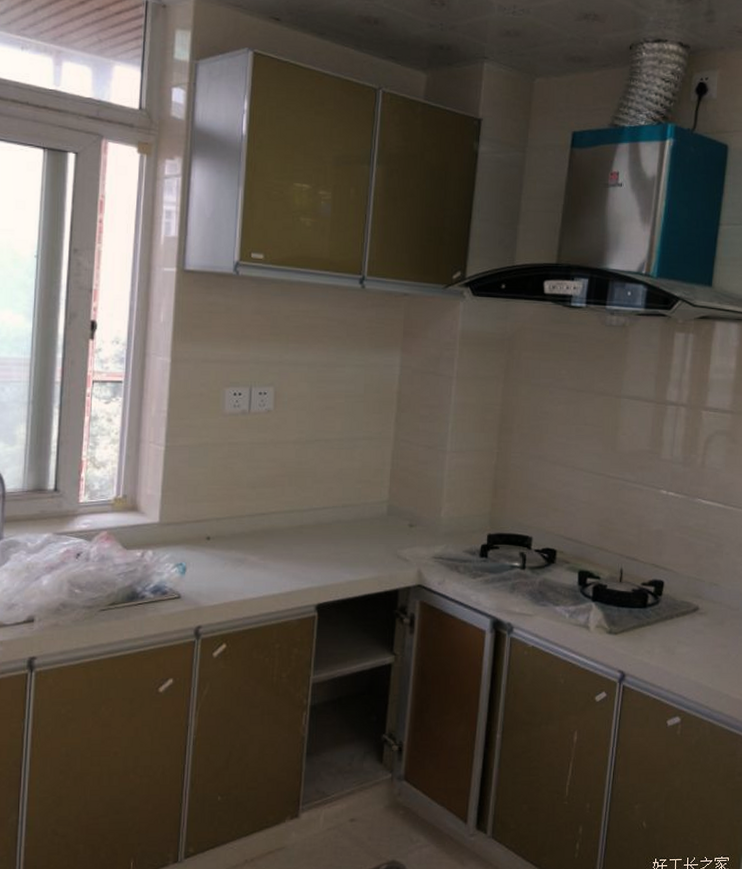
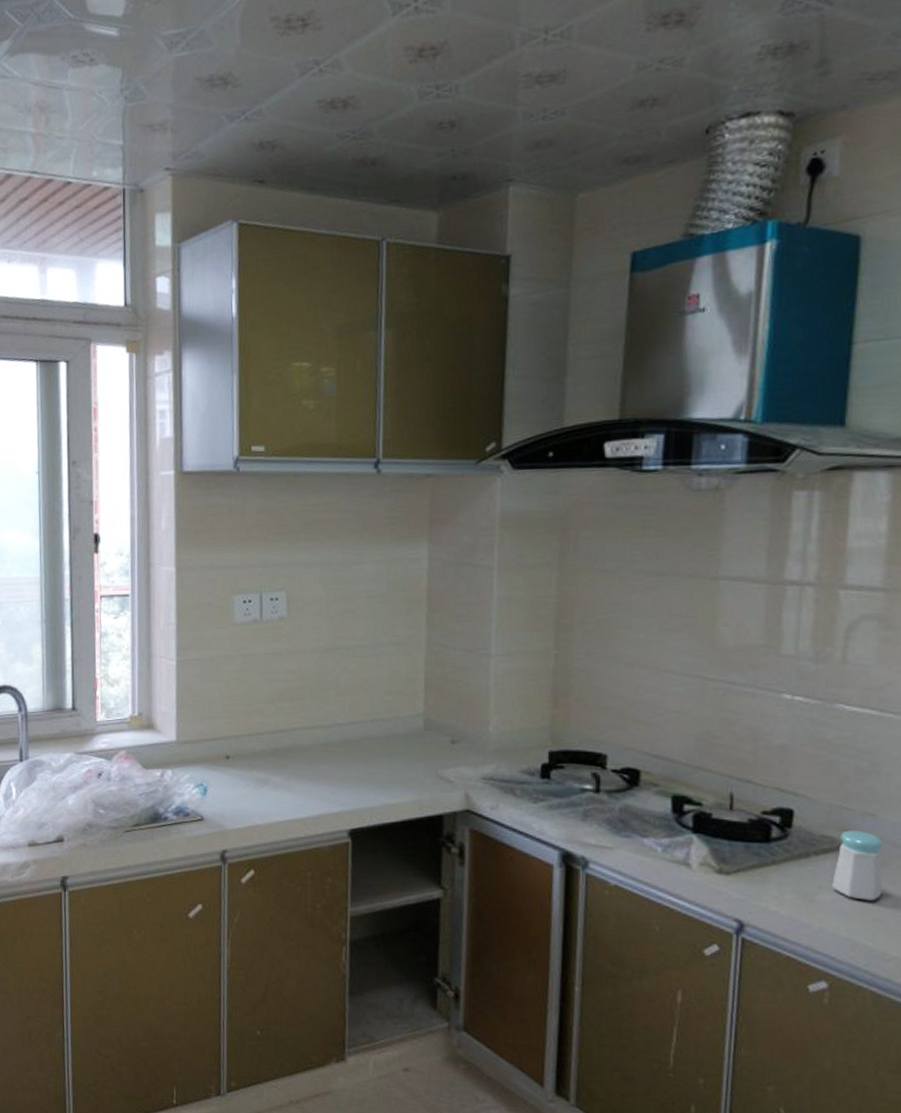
salt shaker: none [687,597,722,651] -> present [832,830,883,901]

